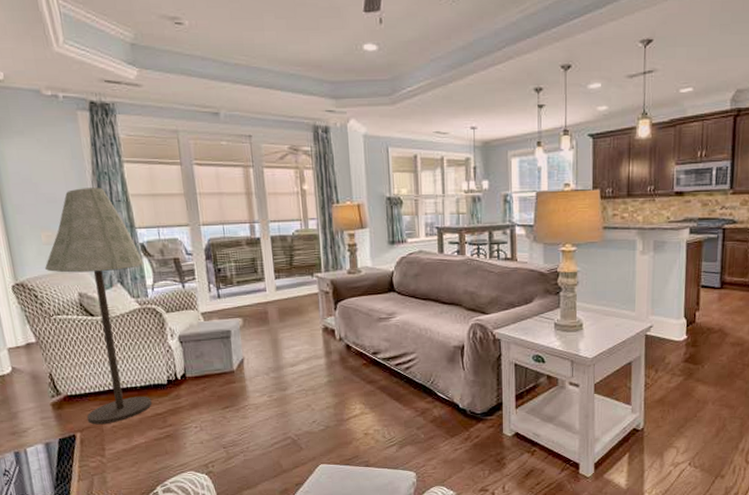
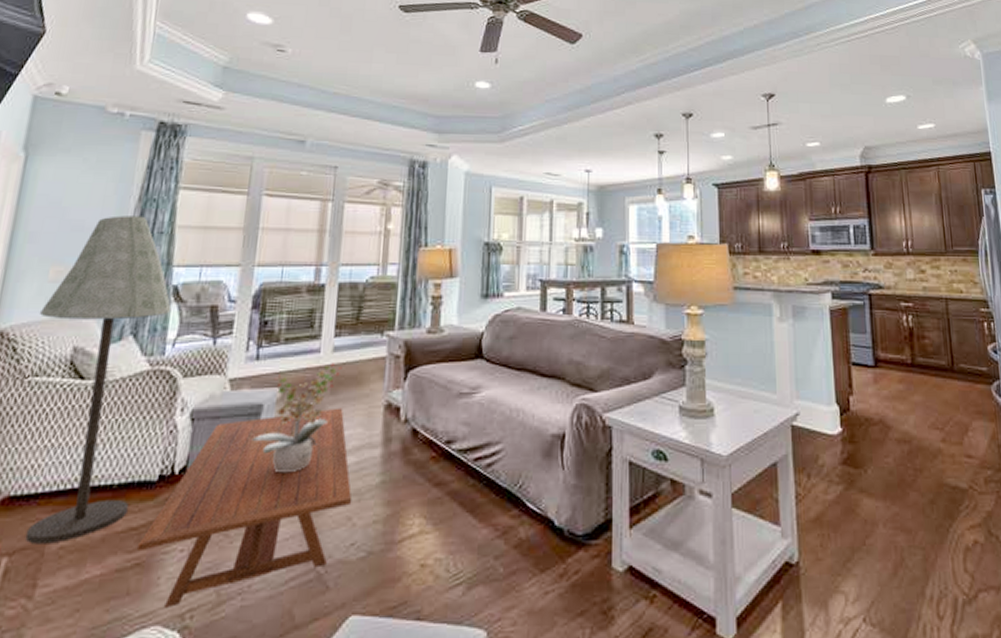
coffee table: none [164,331,309,461] -> present [136,408,352,608]
potted plant: none [228,298,285,377] -> present [251,363,342,473]

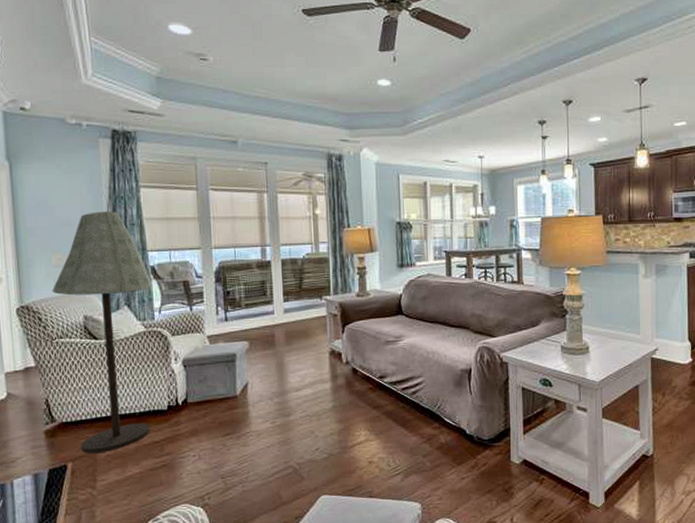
coffee table: present [136,408,352,608] -> none [161,354,313,492]
potted plant: present [251,363,342,473] -> none [232,321,293,402]

